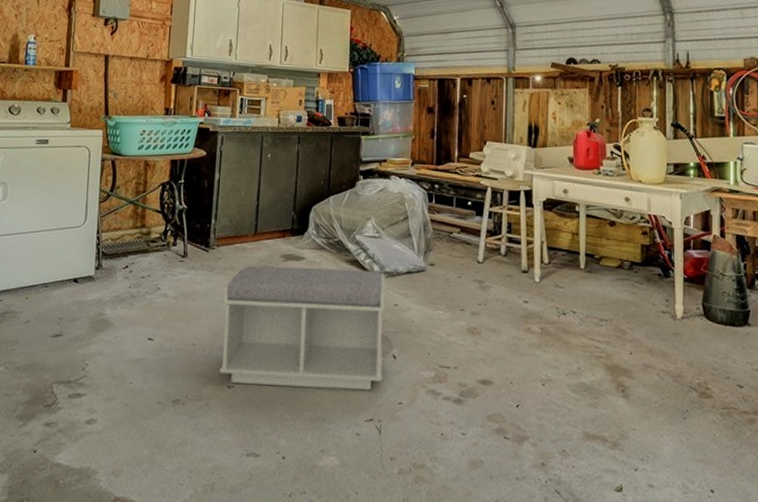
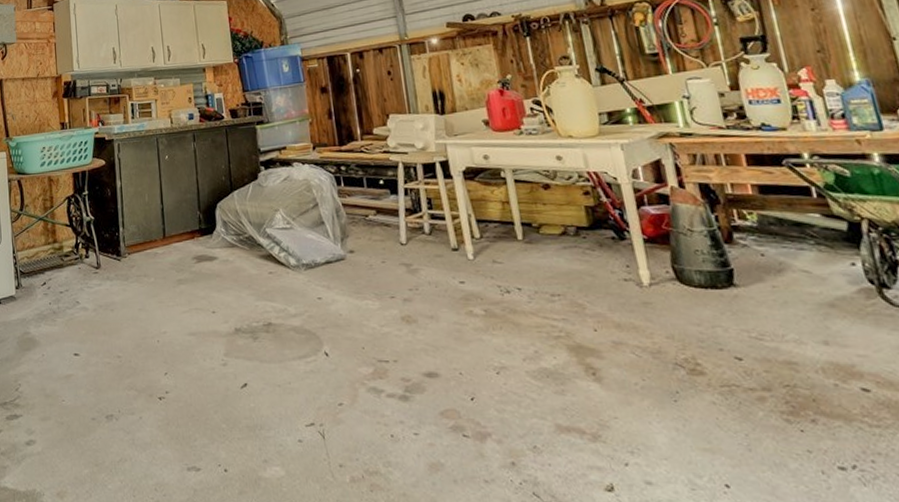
bench: present [219,265,385,391] -> none [140,264,318,395]

